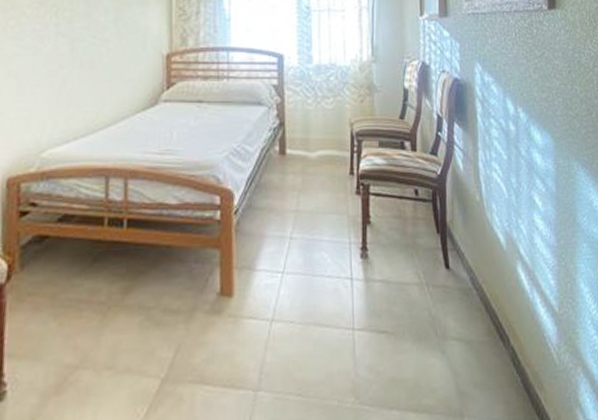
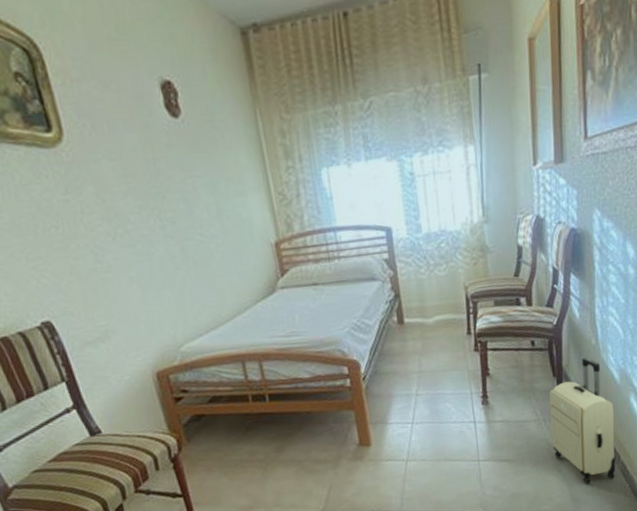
suitcase: none [432,214,506,374] -> present [549,357,616,485]

